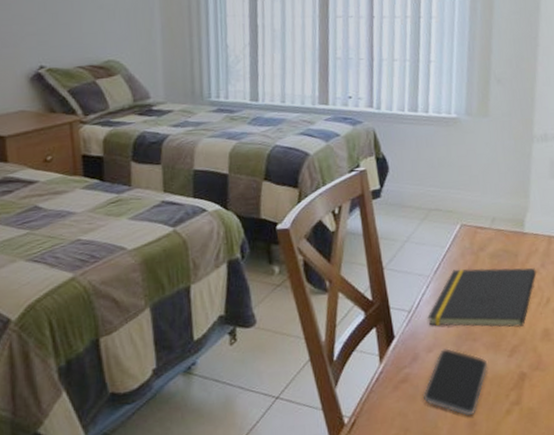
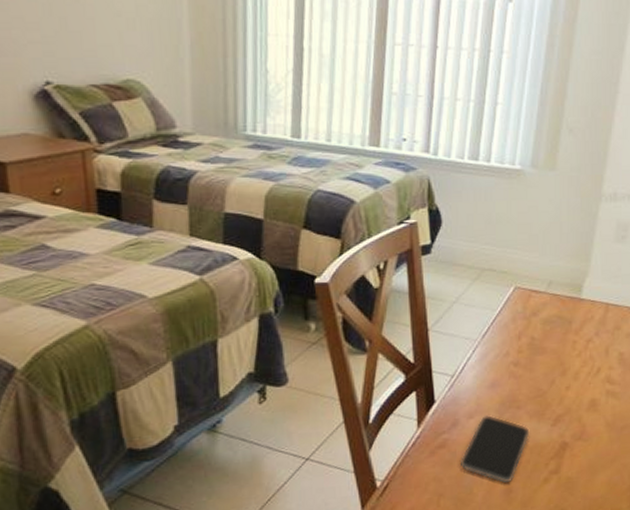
notepad: present [427,267,537,328] -> none [471,333,590,397]

